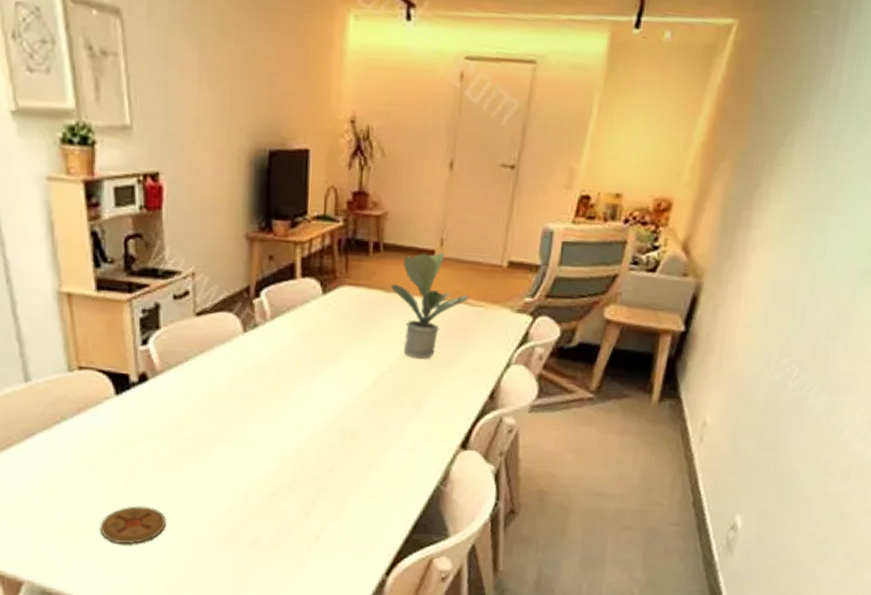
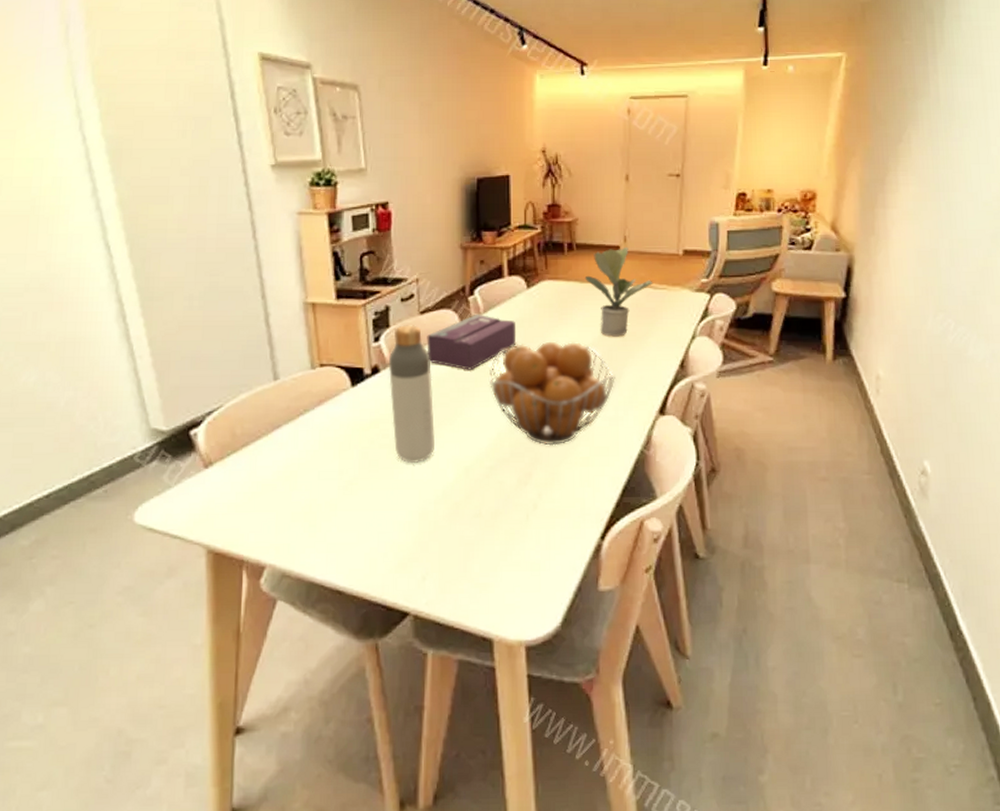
coaster: present [99,506,167,544] -> none [336,486,397,523]
bottle: none [158,327,210,485] -> present [388,325,435,464]
tissue box: none [203,321,308,385] -> present [427,315,518,370]
fruit basket: none [273,358,416,475] -> present [488,341,615,446]

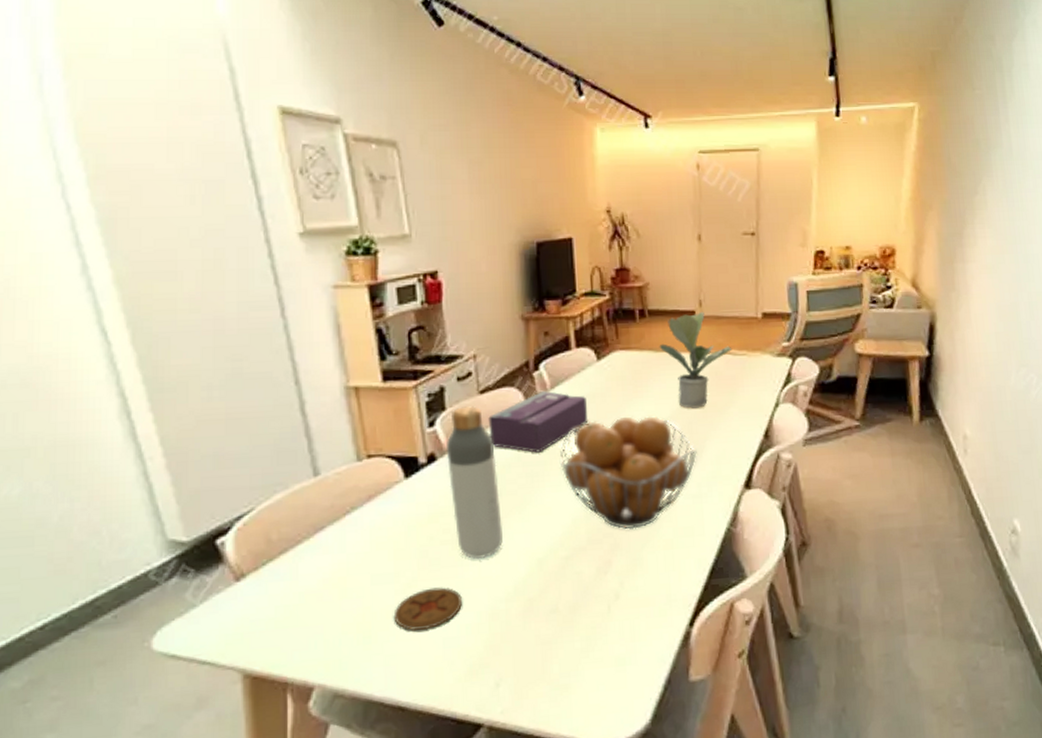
coaster: none [336,486,397,523] -> present [393,587,463,630]

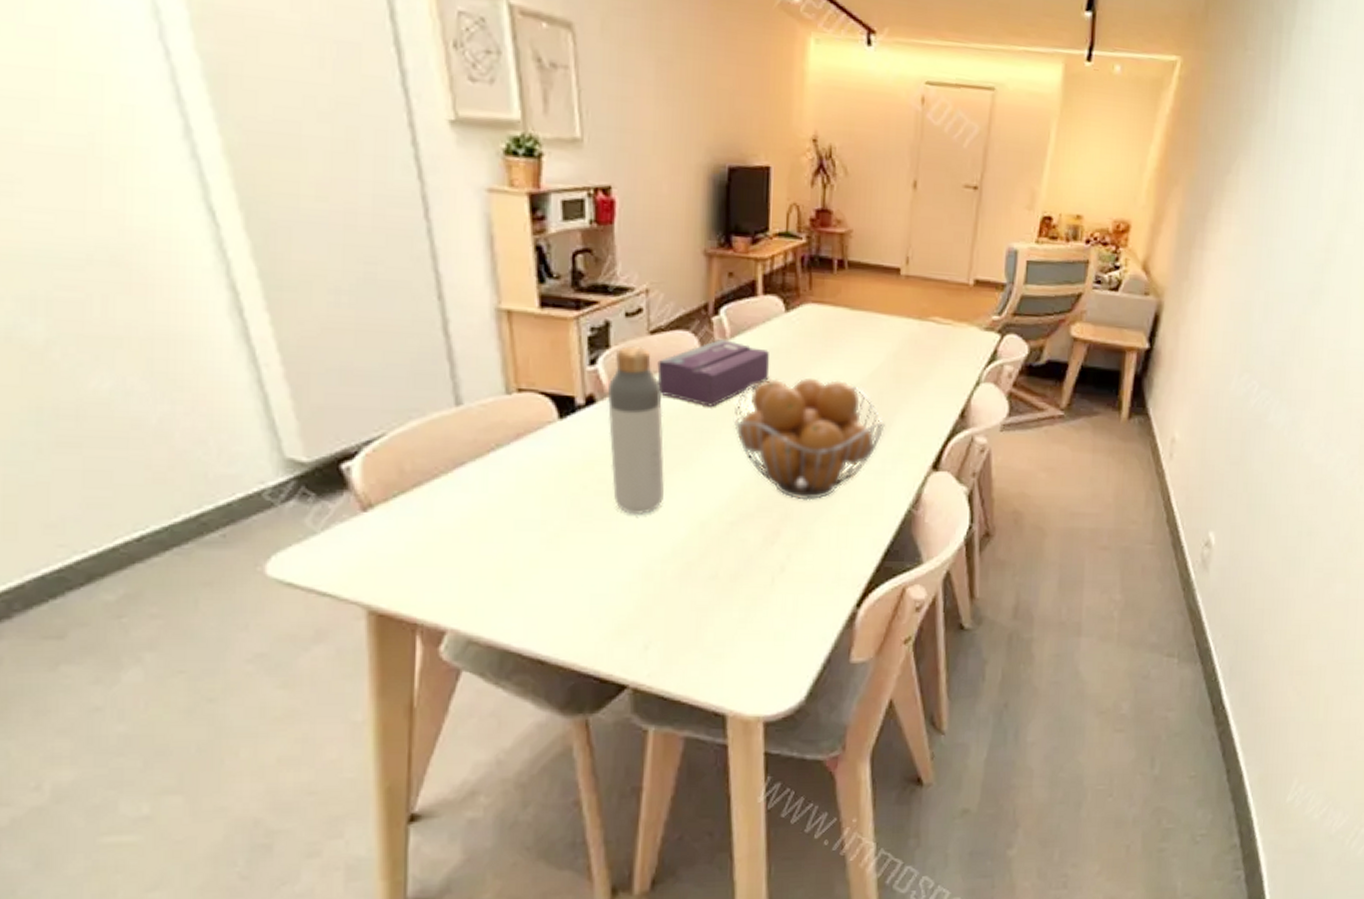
coaster: present [393,587,463,630] -> none [537,540,615,583]
potted plant: present [659,311,733,409] -> none [856,269,937,378]

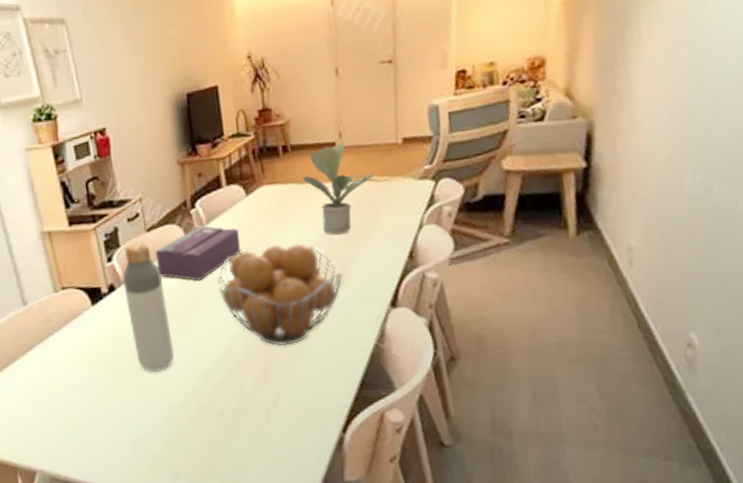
potted plant: none [856,269,937,378] -> present [302,142,374,235]

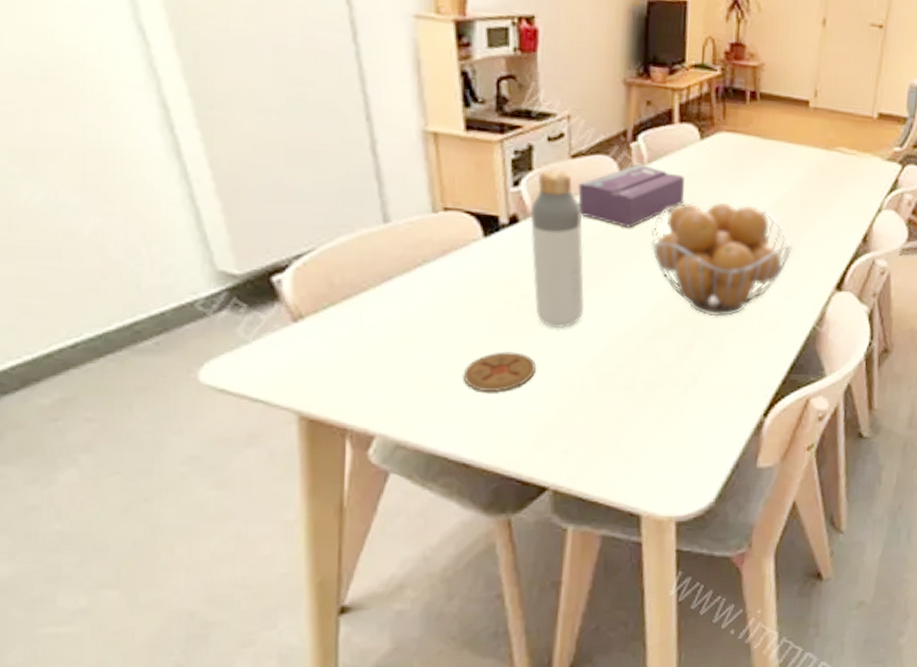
coaster: none [91,395,145,430] -> present [463,352,537,391]
potted plant: present [302,142,374,235] -> none [767,102,843,204]

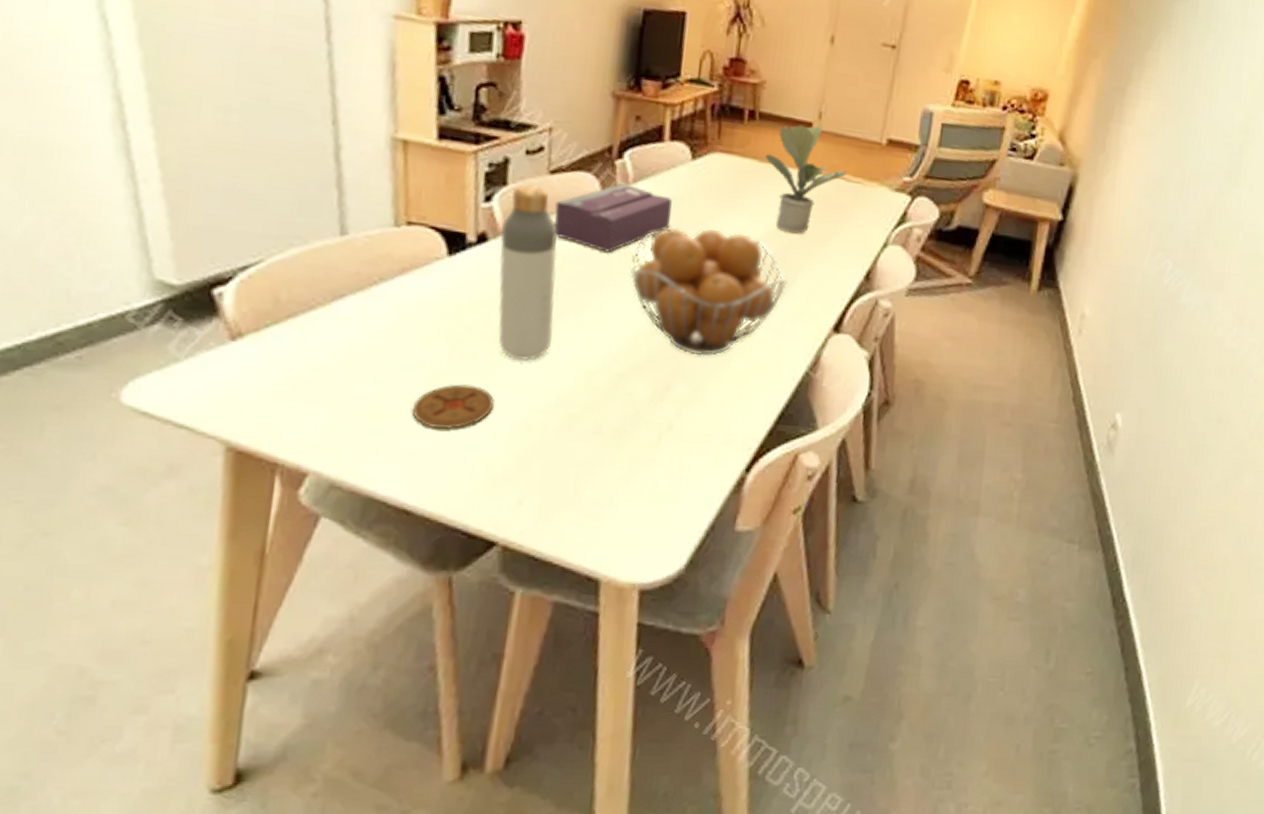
potted plant: none [767,102,843,204] -> present [764,124,847,234]

